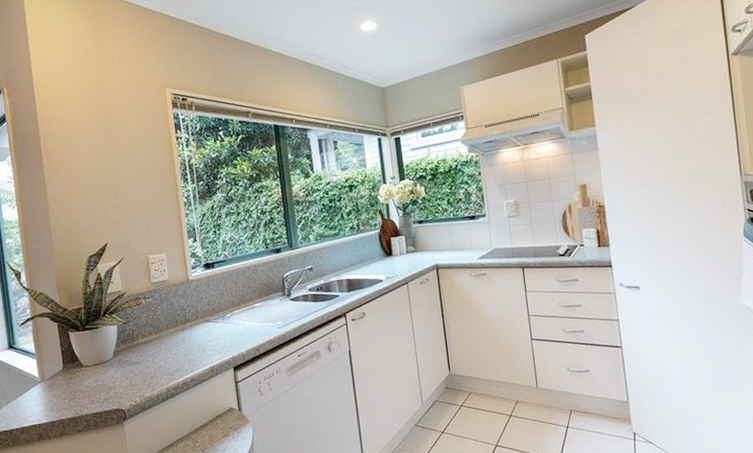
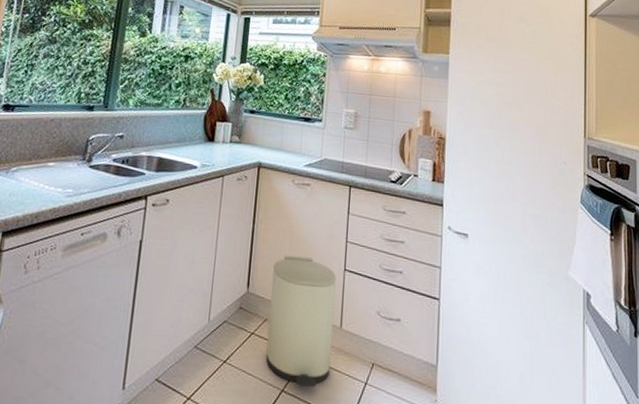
pedal bin: none [468,335,534,439] -> present [266,255,336,387]

